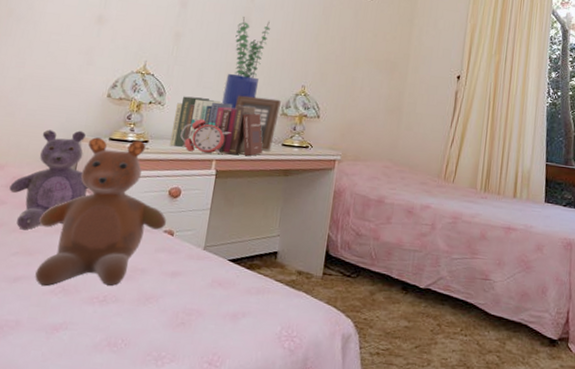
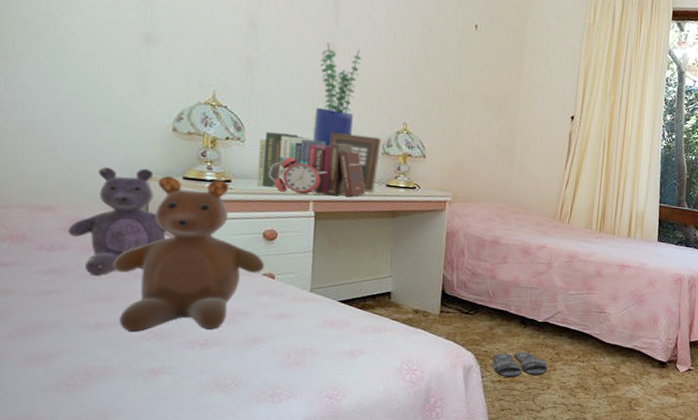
slippers: none [370,321,428,351] -> present [491,352,548,378]

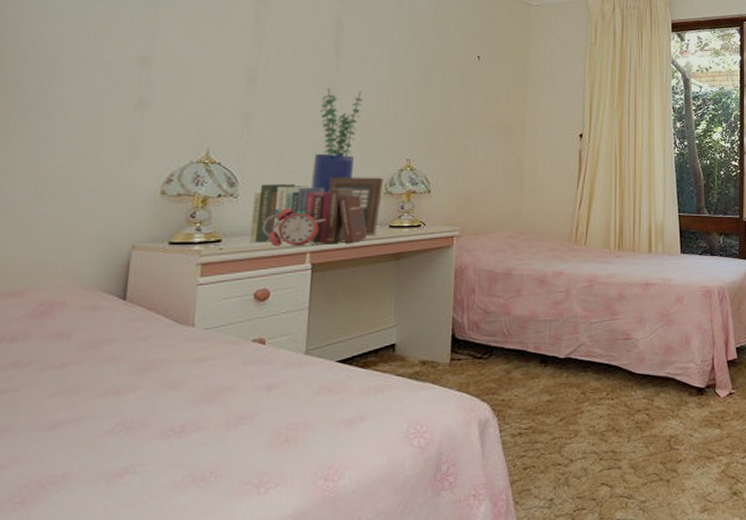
stuffed animal: present [68,167,167,275] -> none [34,237,147,364]
teddy bear: present [113,176,265,332] -> none [82,241,255,427]
slippers: present [491,352,548,378] -> none [510,395,573,428]

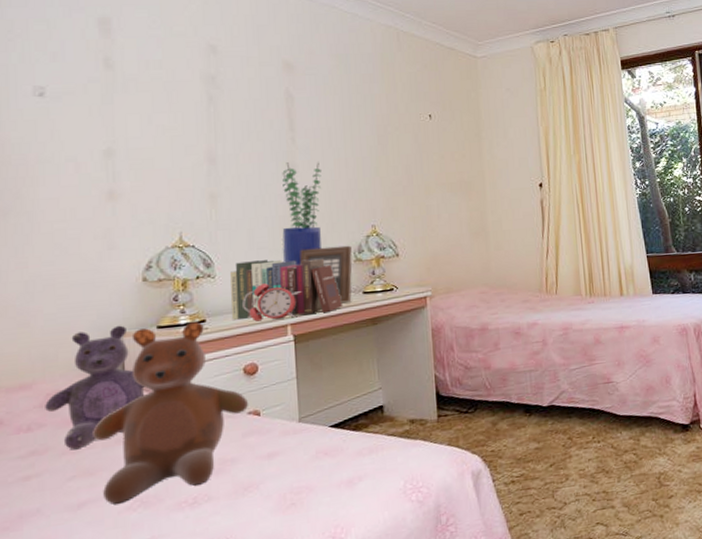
stuffed animal: none [34,237,147,364] -> present [45,325,145,449]
teddy bear: none [82,241,255,427] -> present [93,322,249,505]

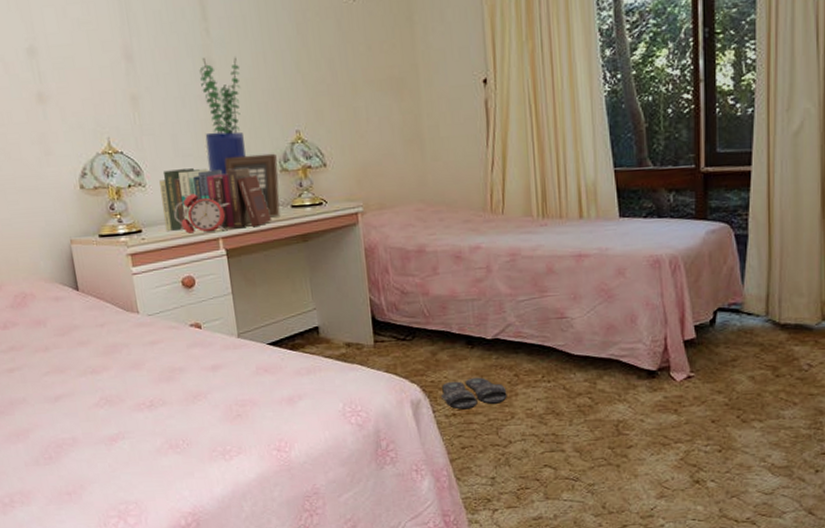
stuffed animal: present [45,325,145,449] -> none [14,232,97,347]
teddy bear: present [93,322,249,505] -> none [57,232,190,400]
slippers: none [501,442,562,476] -> present [441,377,507,410]

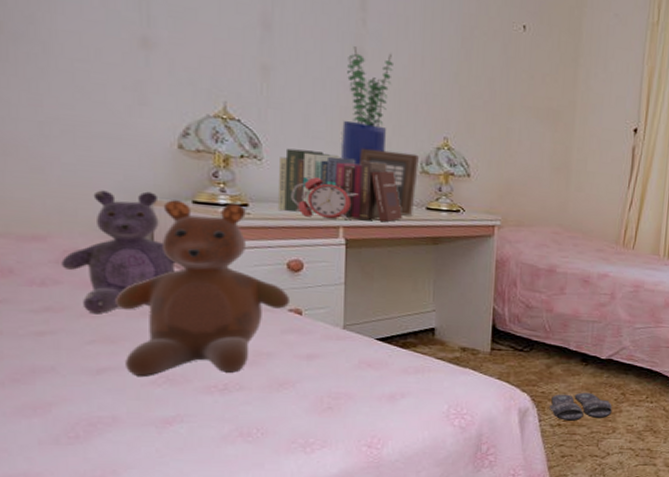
stuffed animal: none [14,232,97,347] -> present [61,190,176,313]
teddy bear: none [57,232,190,400] -> present [115,200,291,376]

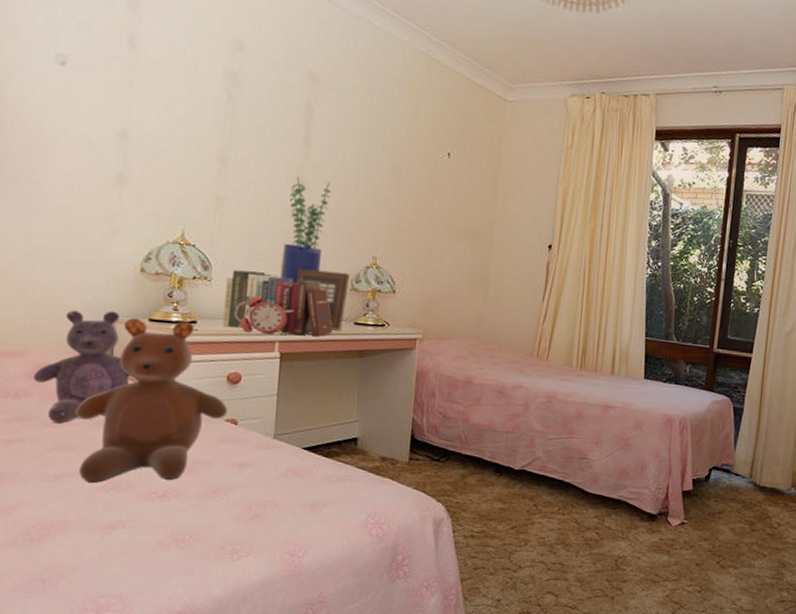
slippers: present [549,392,612,421] -> none [463,503,525,532]

